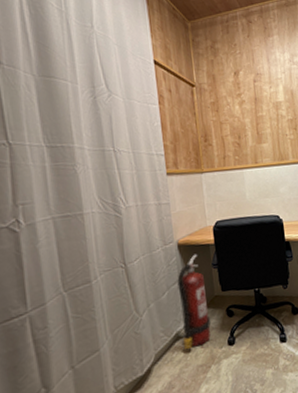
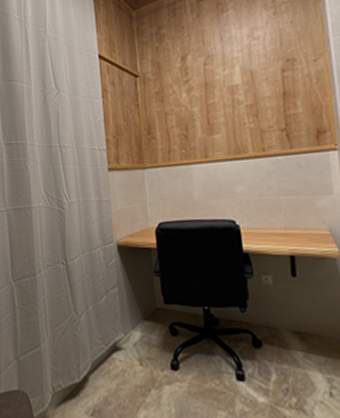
fire extinguisher: present [177,254,211,349] -> none [116,257,152,363]

